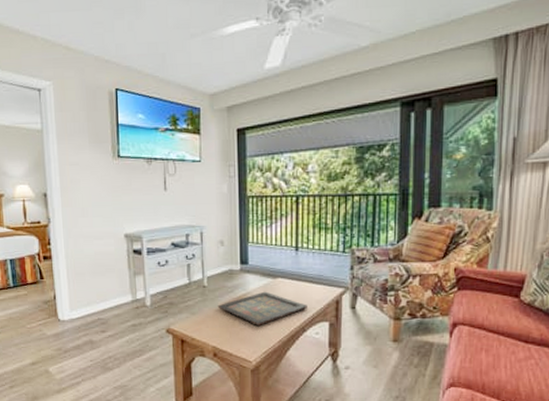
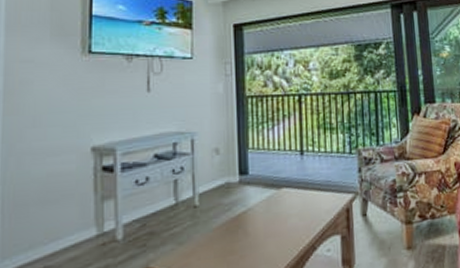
icon panel: present [217,291,307,325] -> none [211,205,316,250]

